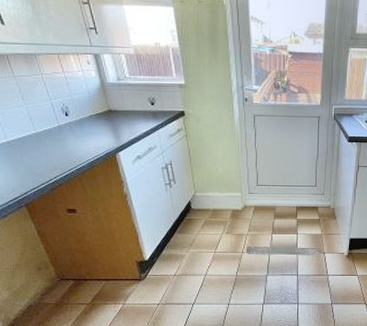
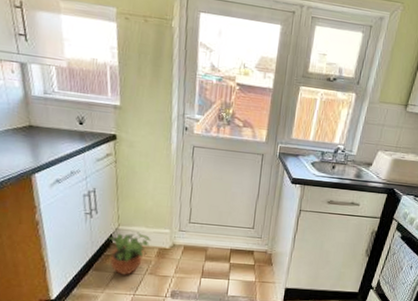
potted plant: none [188,197,225,236] -> present [107,232,151,275]

